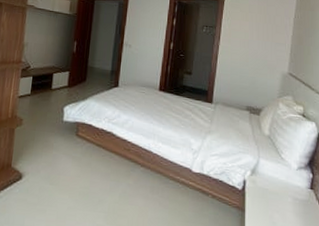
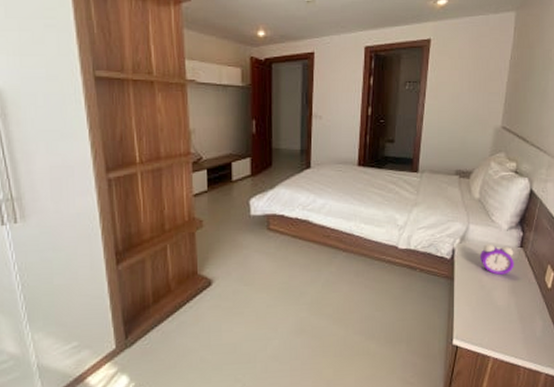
alarm clock: none [270,180,305,215] -> present [479,244,514,275]

